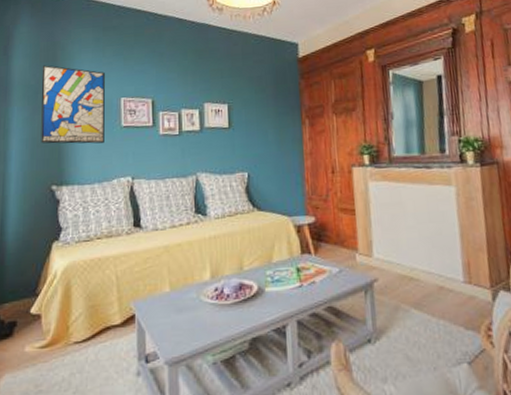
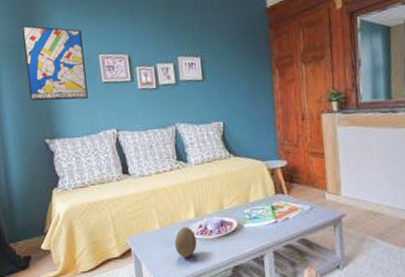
decorative egg: none [185,289,211,326] -> present [174,226,197,257]

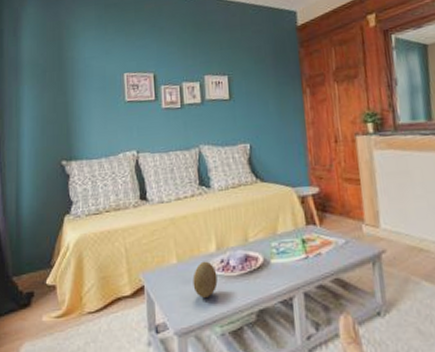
wall art: present [21,25,88,101] -> none [49,44,110,121]

